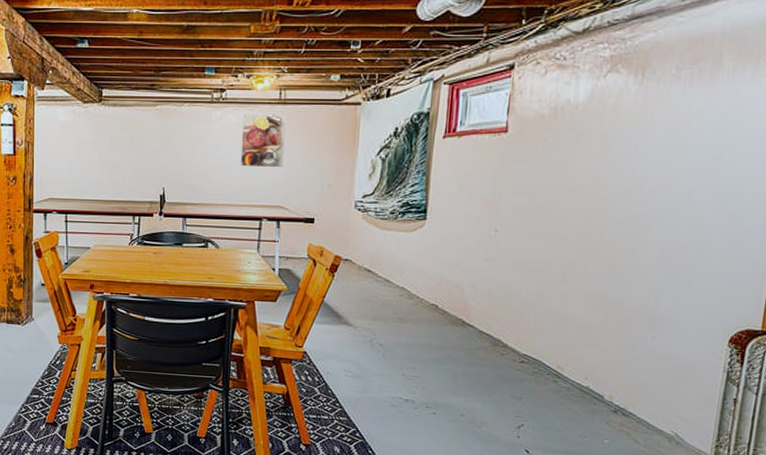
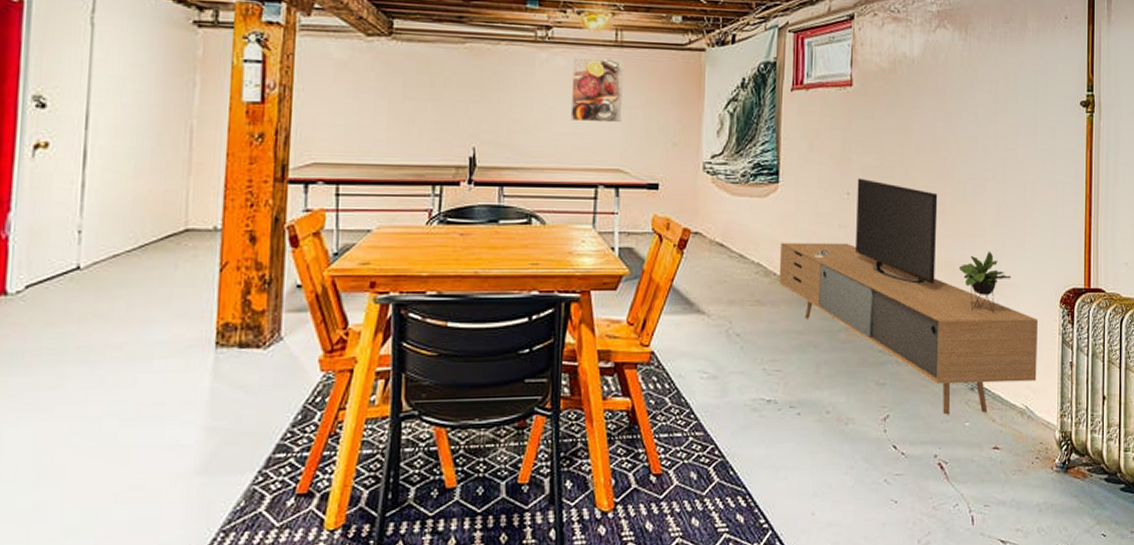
media console: none [421,217,699,434] -> present [779,178,1038,415]

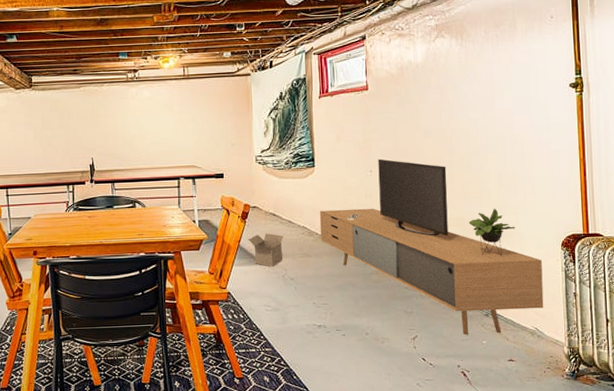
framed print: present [570,57,624,123] -> none [154,88,193,135]
cardboard box: none [684,270,731,318] -> present [248,233,283,267]

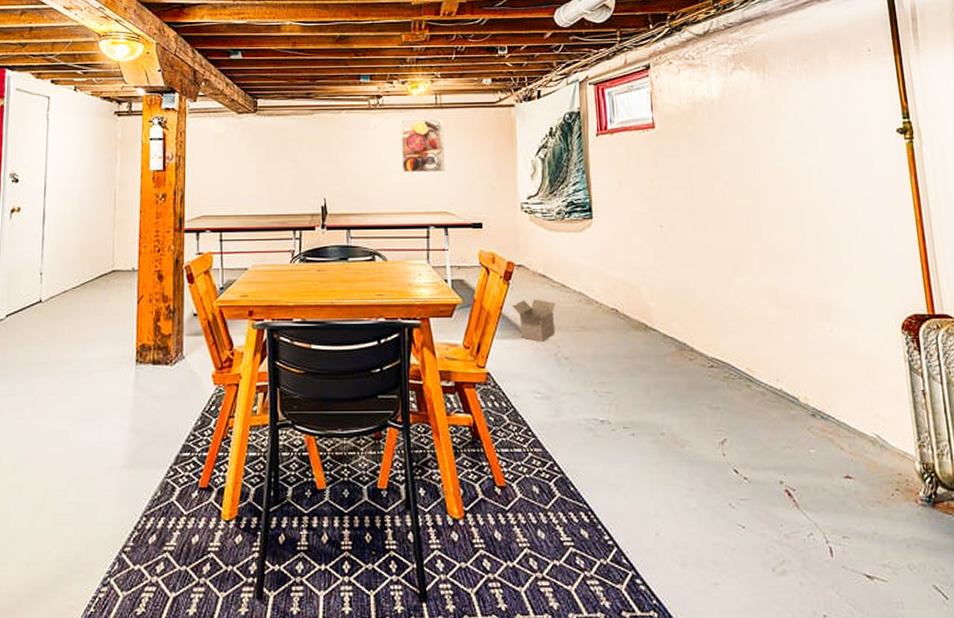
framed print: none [154,88,193,135] -> present [401,118,446,173]
media console: present [319,158,544,335] -> none [599,211,886,441]

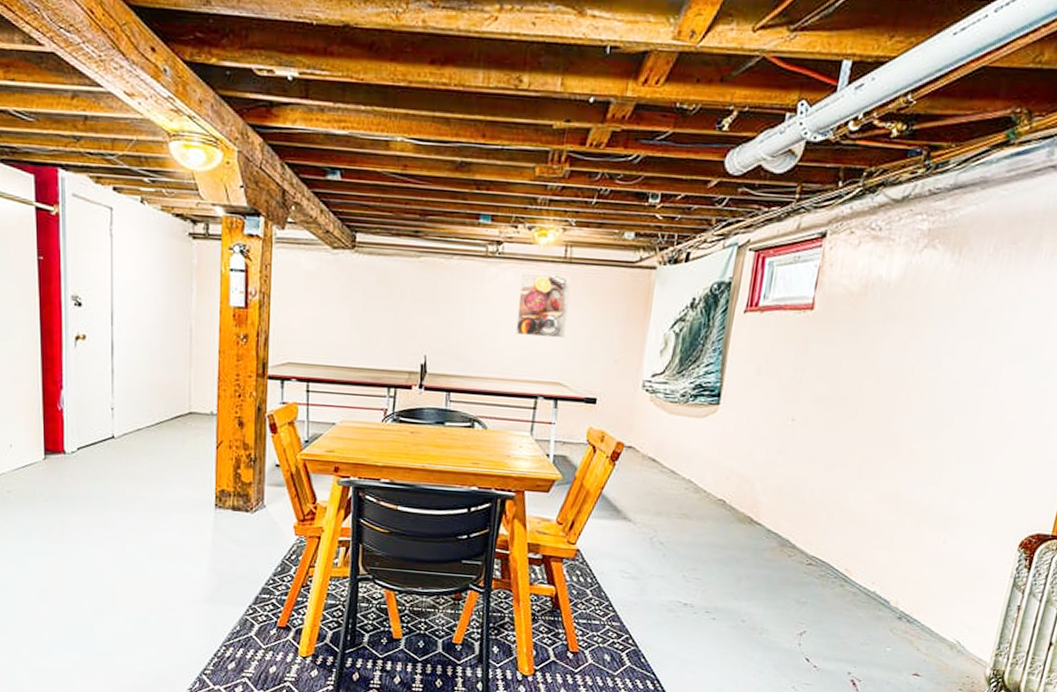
cardboard box: present [512,298,556,342] -> none [614,482,661,526]

